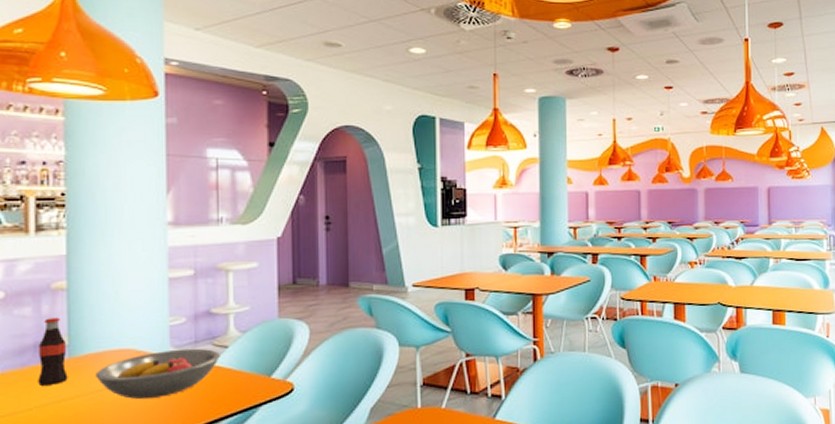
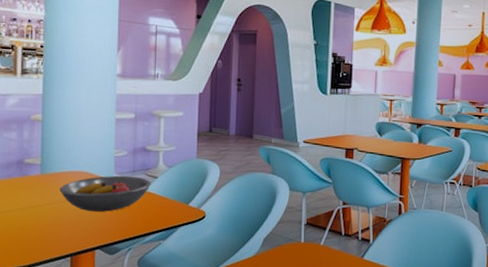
bottle: present [38,317,68,386] -> none [19,142,40,194]

